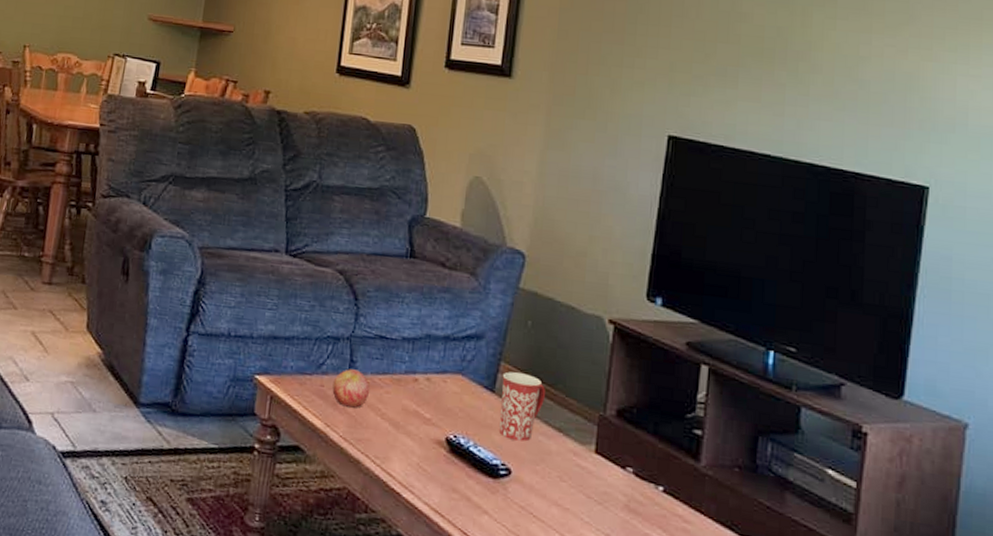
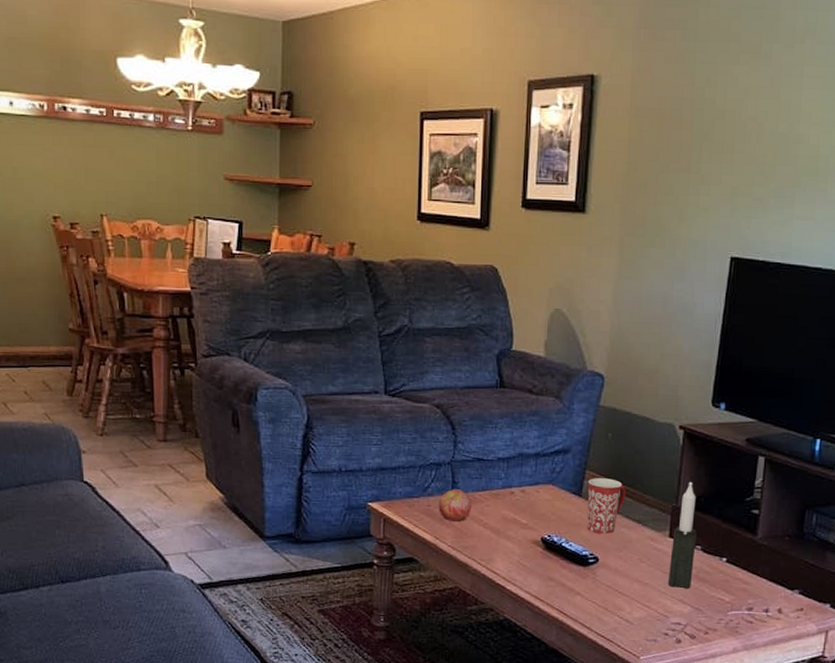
candle: none [592,387,628,522] -> present [667,481,697,589]

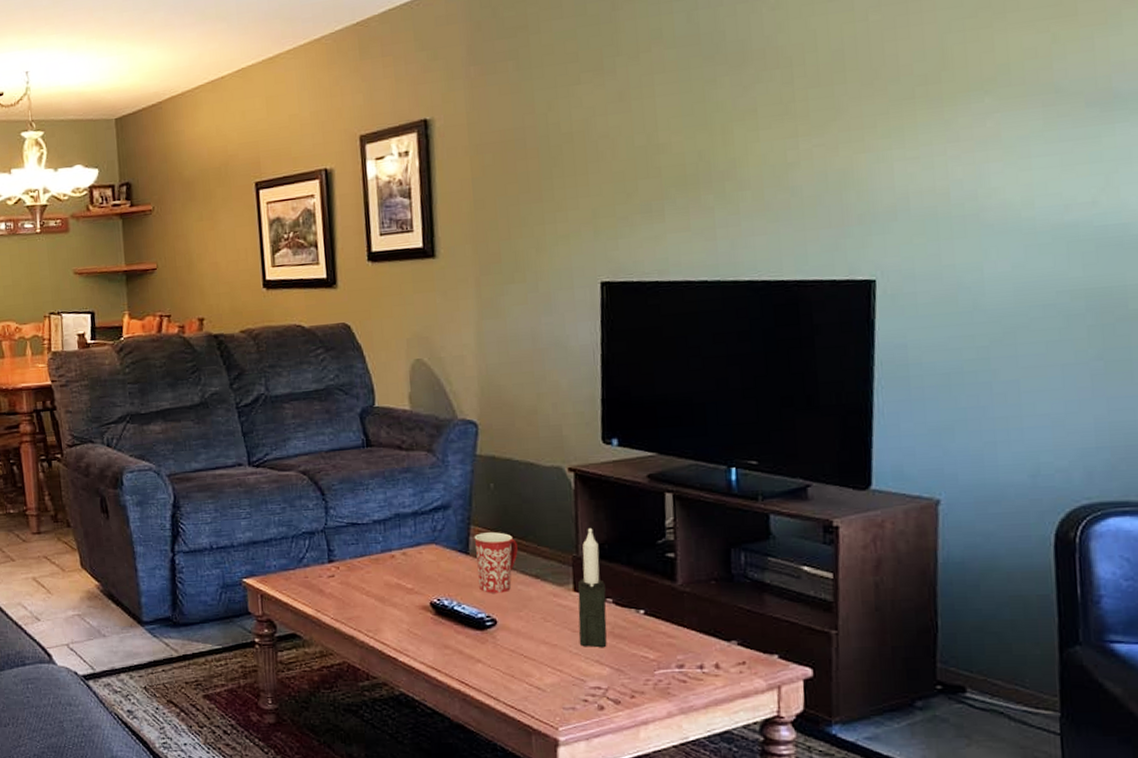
apple: present [438,489,471,521] -> none [316,557,351,592]

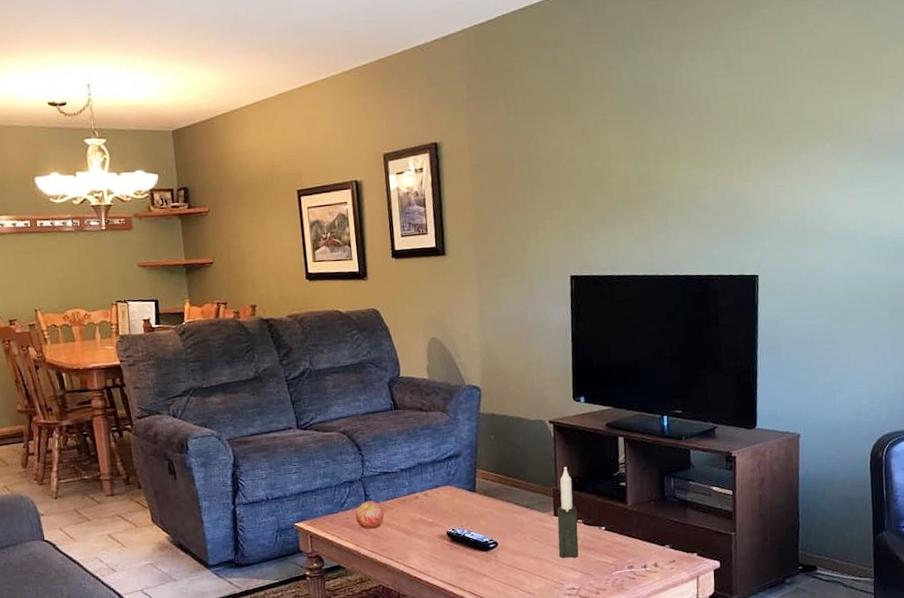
apple: none [316,557,351,592] -> present [355,501,384,529]
mug: present [474,532,518,593] -> none [479,473,513,522]

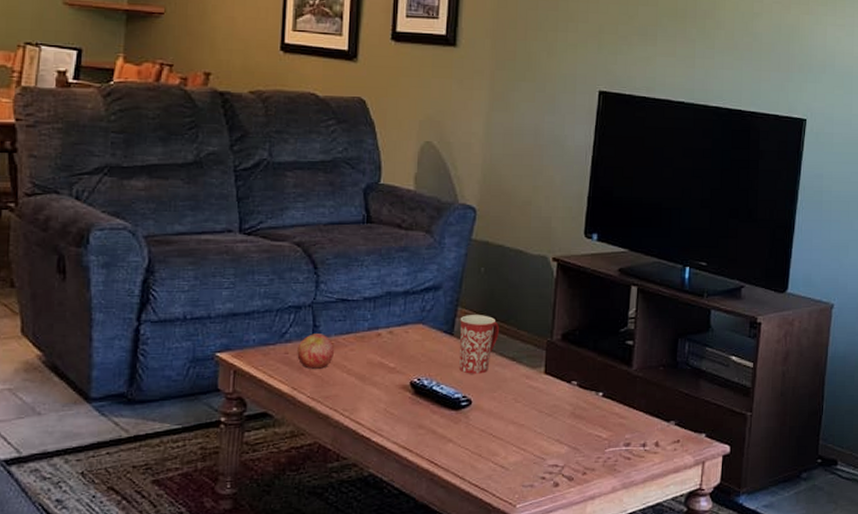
mug: none [479,473,513,522] -> present [459,315,499,374]
candle: present [557,466,579,558] -> none [544,314,572,428]

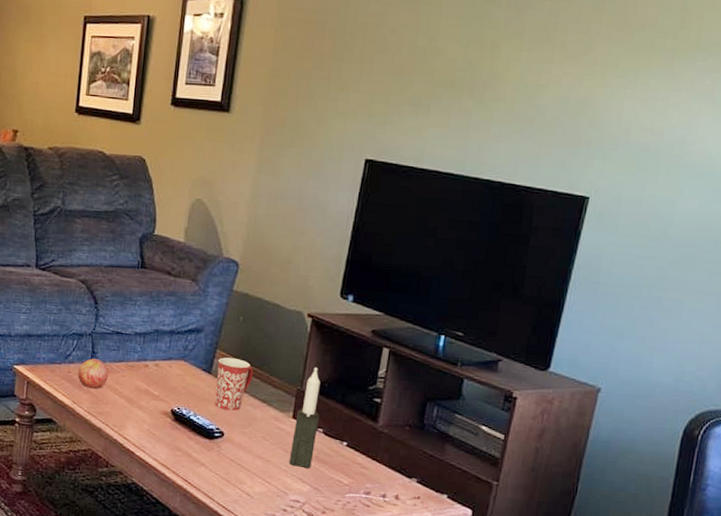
candle: none [544,314,572,428] -> present [288,367,321,469]

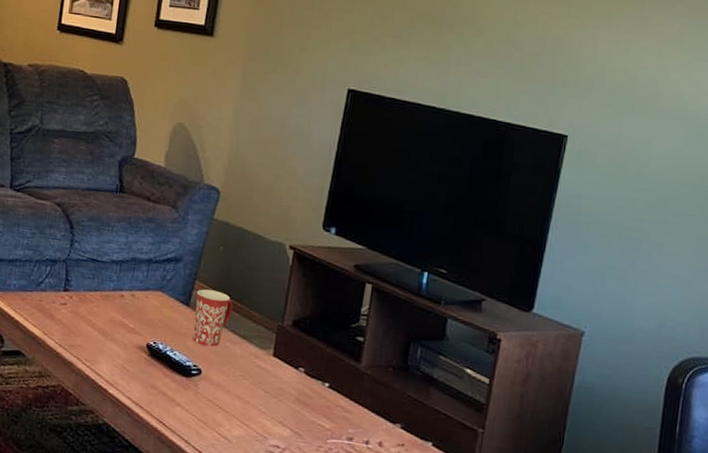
apple: present [78,358,108,389] -> none [49,286,82,320]
candle: present [288,367,321,469] -> none [268,302,302,412]

